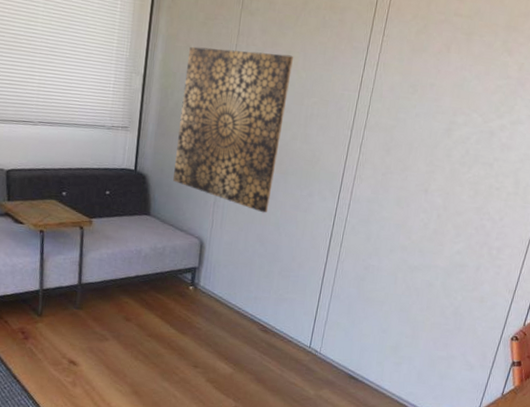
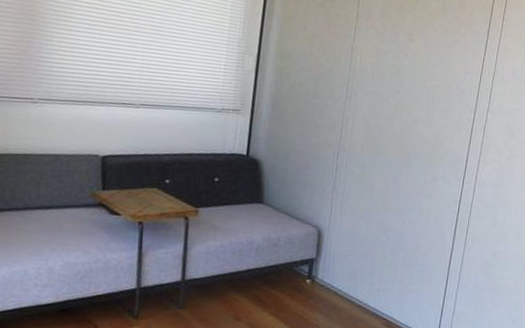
wall art: present [173,46,293,213] -> none [289,28,414,199]

